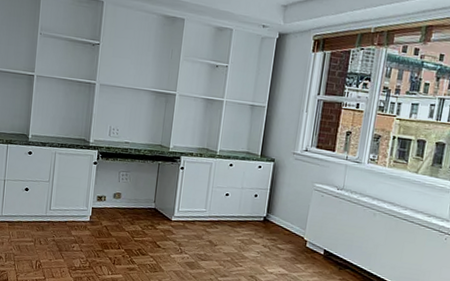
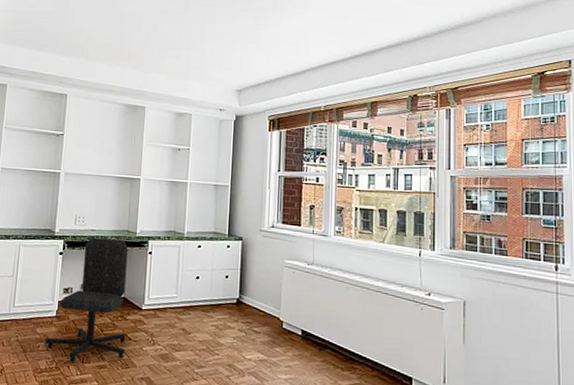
chair: none [79,150,161,263] -> present [45,237,129,362]

